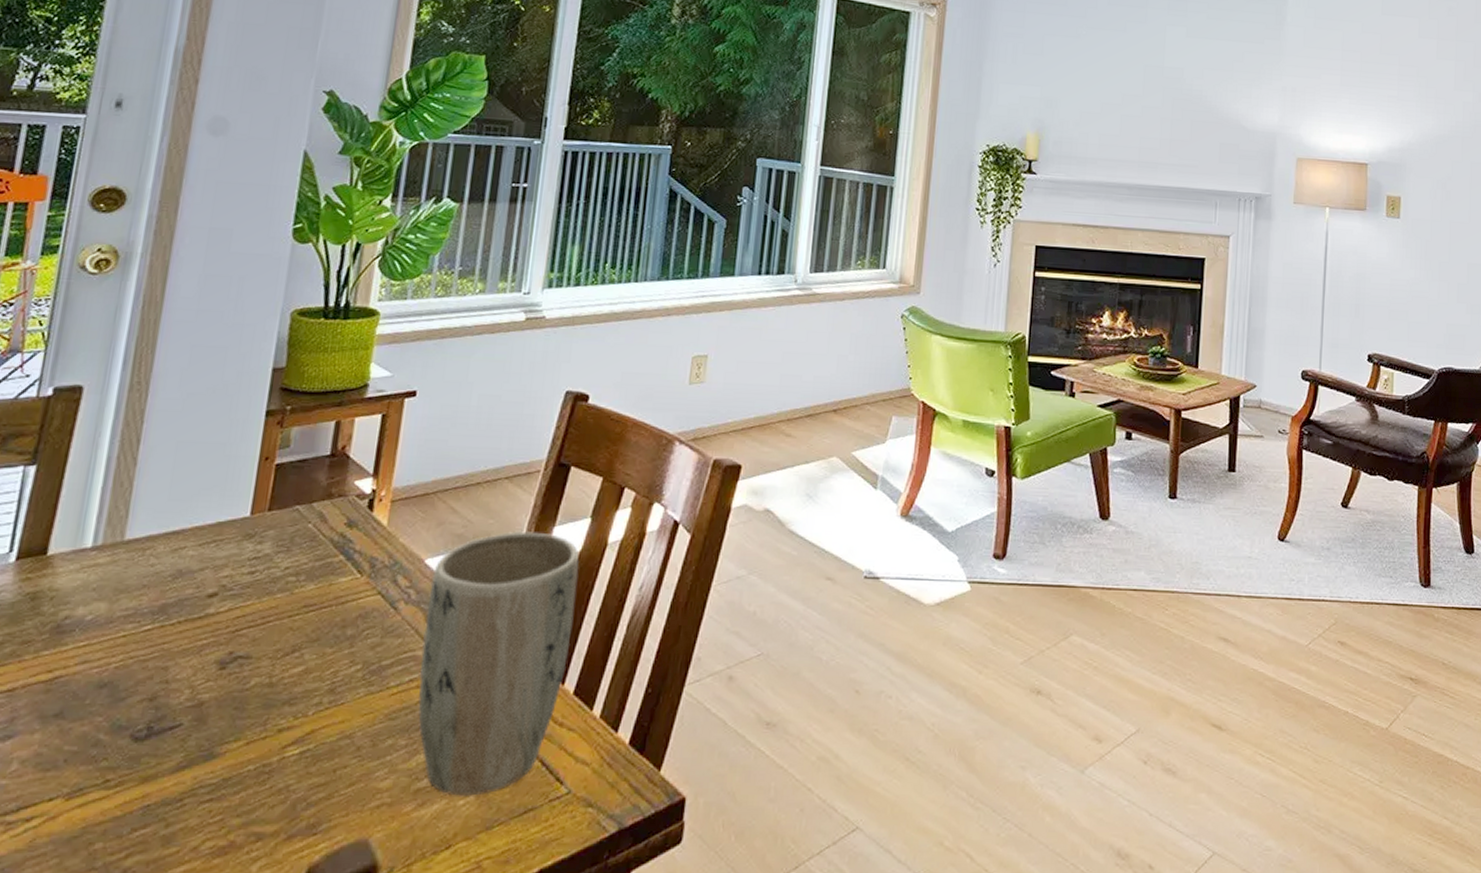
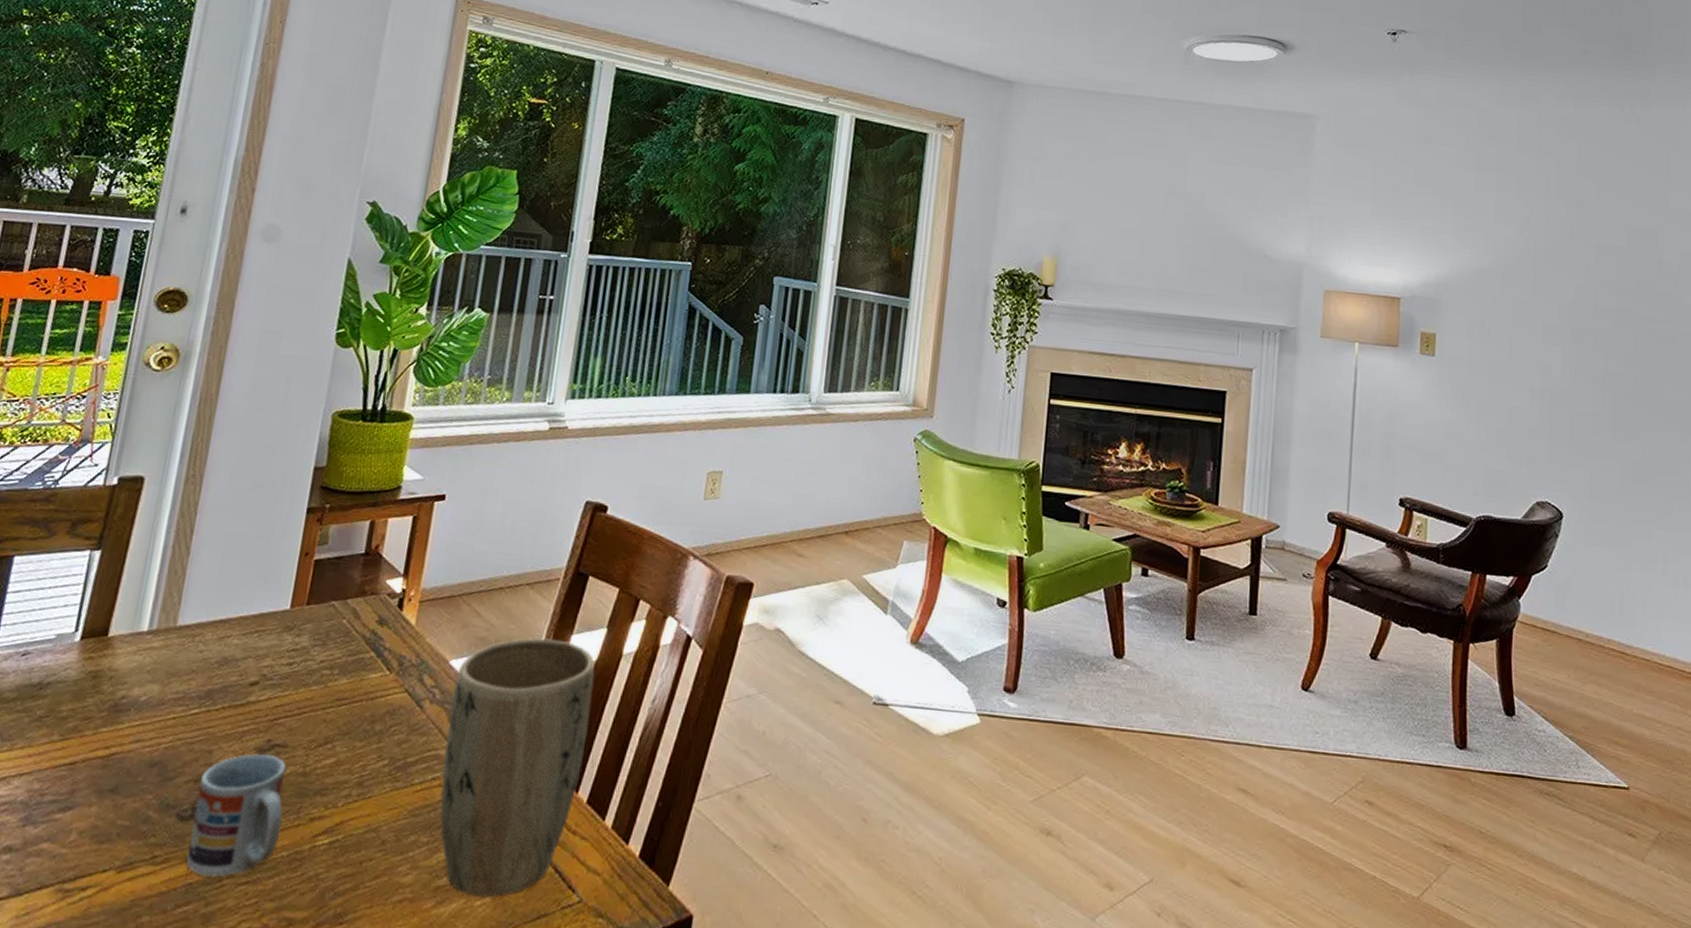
cup: none [143,666,251,797] -> present [186,753,287,878]

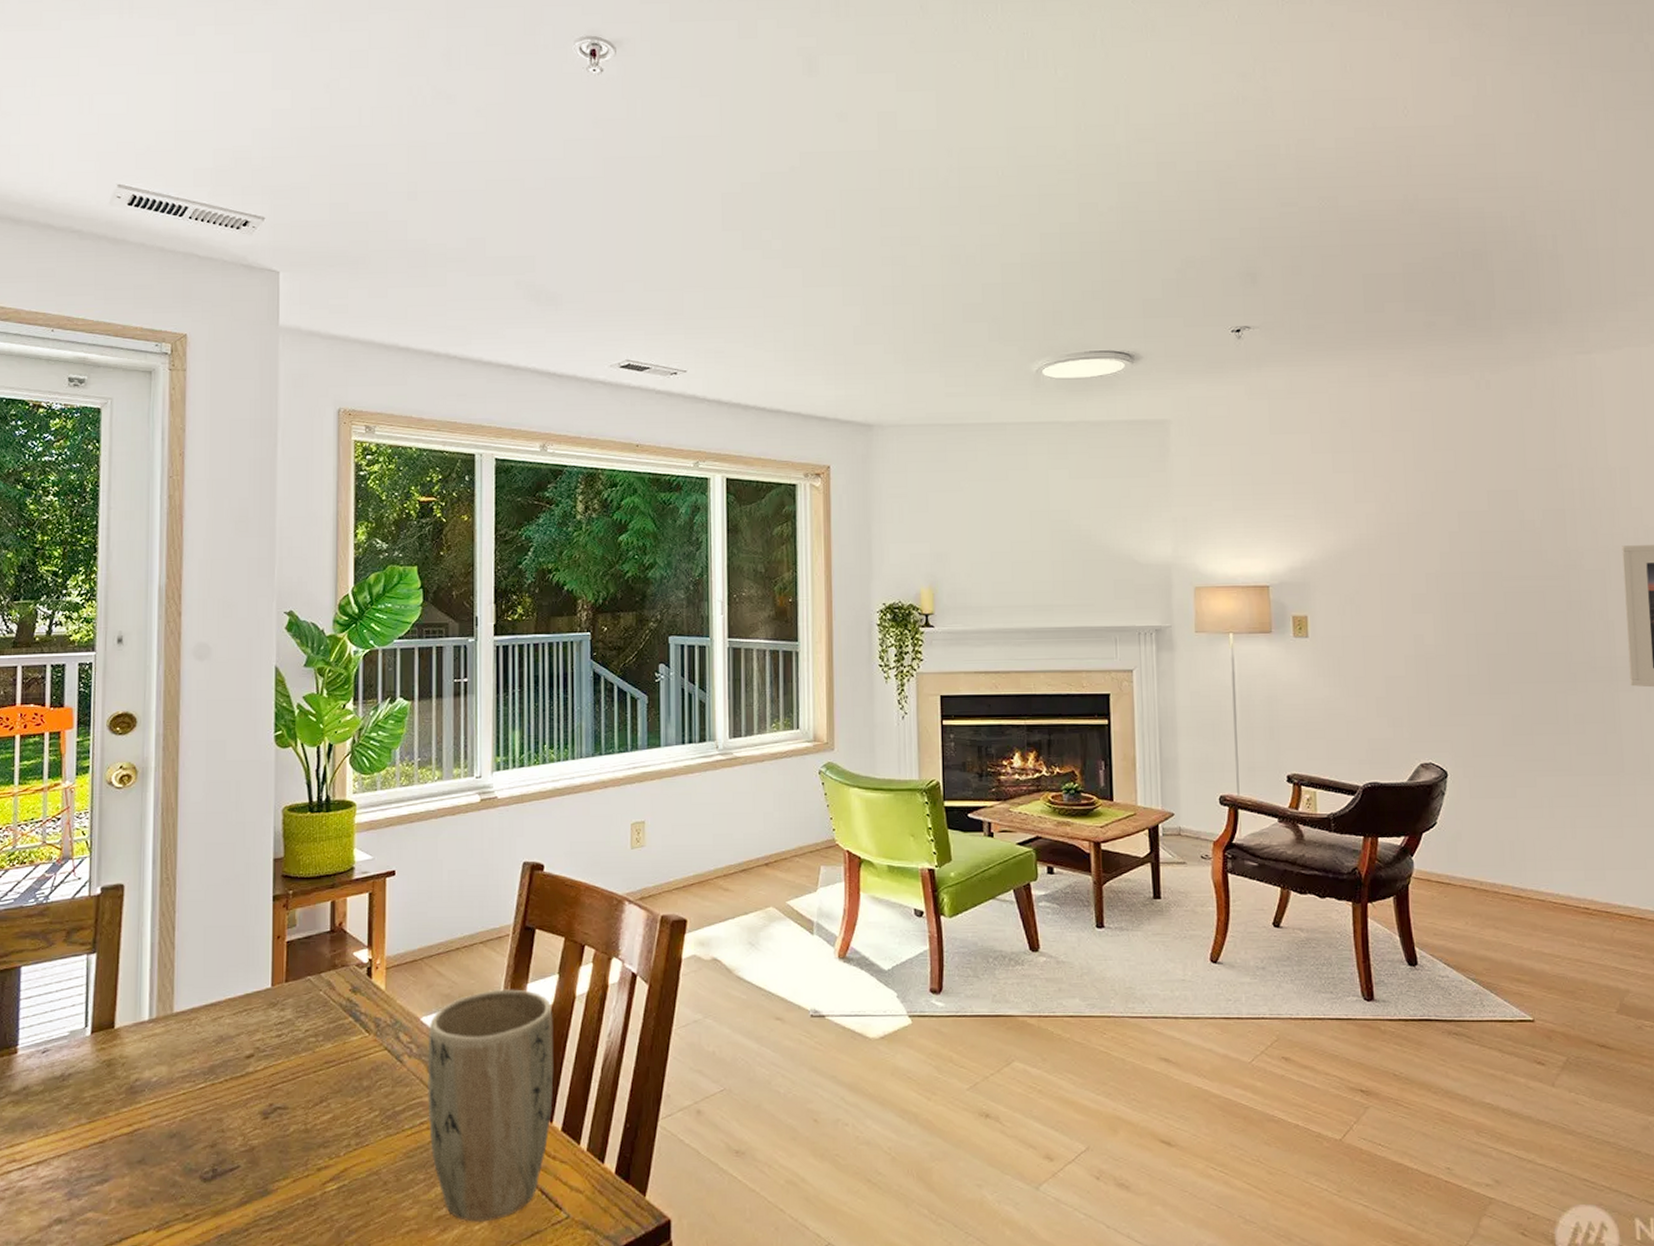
cup: present [186,753,287,878] -> none [215,1116,293,1228]

